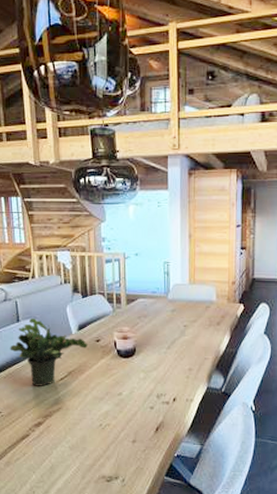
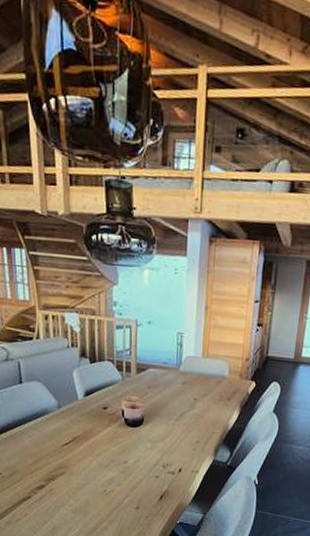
potted plant: present [10,317,88,386] -> none [11,380,94,450]

